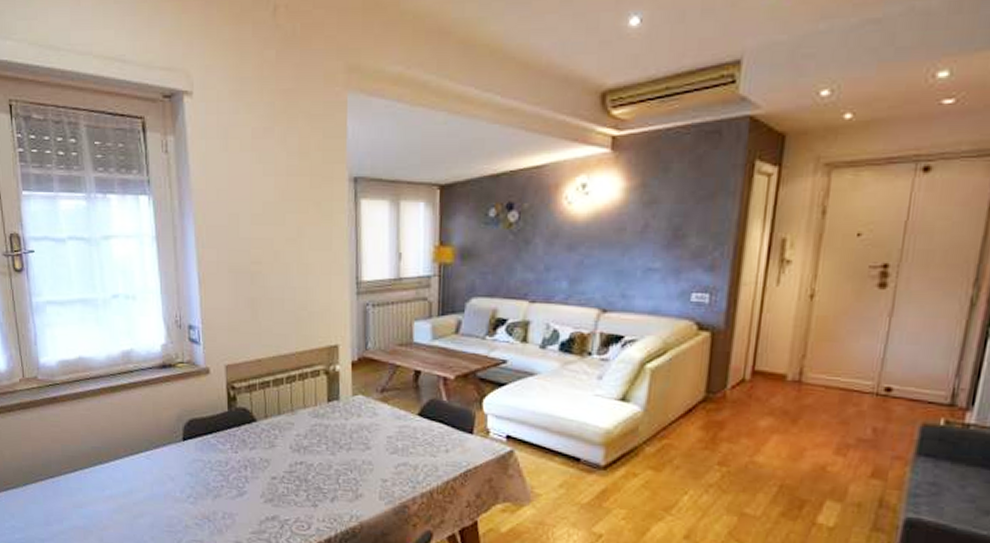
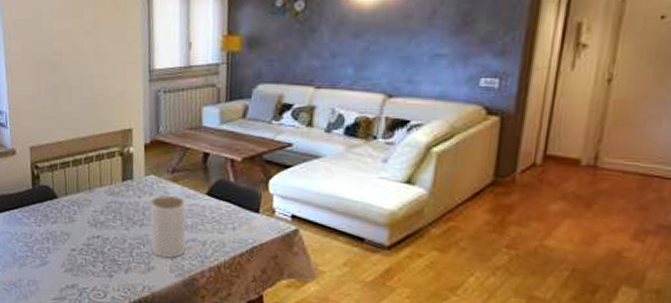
jar: none [357,416,397,485] -> present [149,195,187,258]

